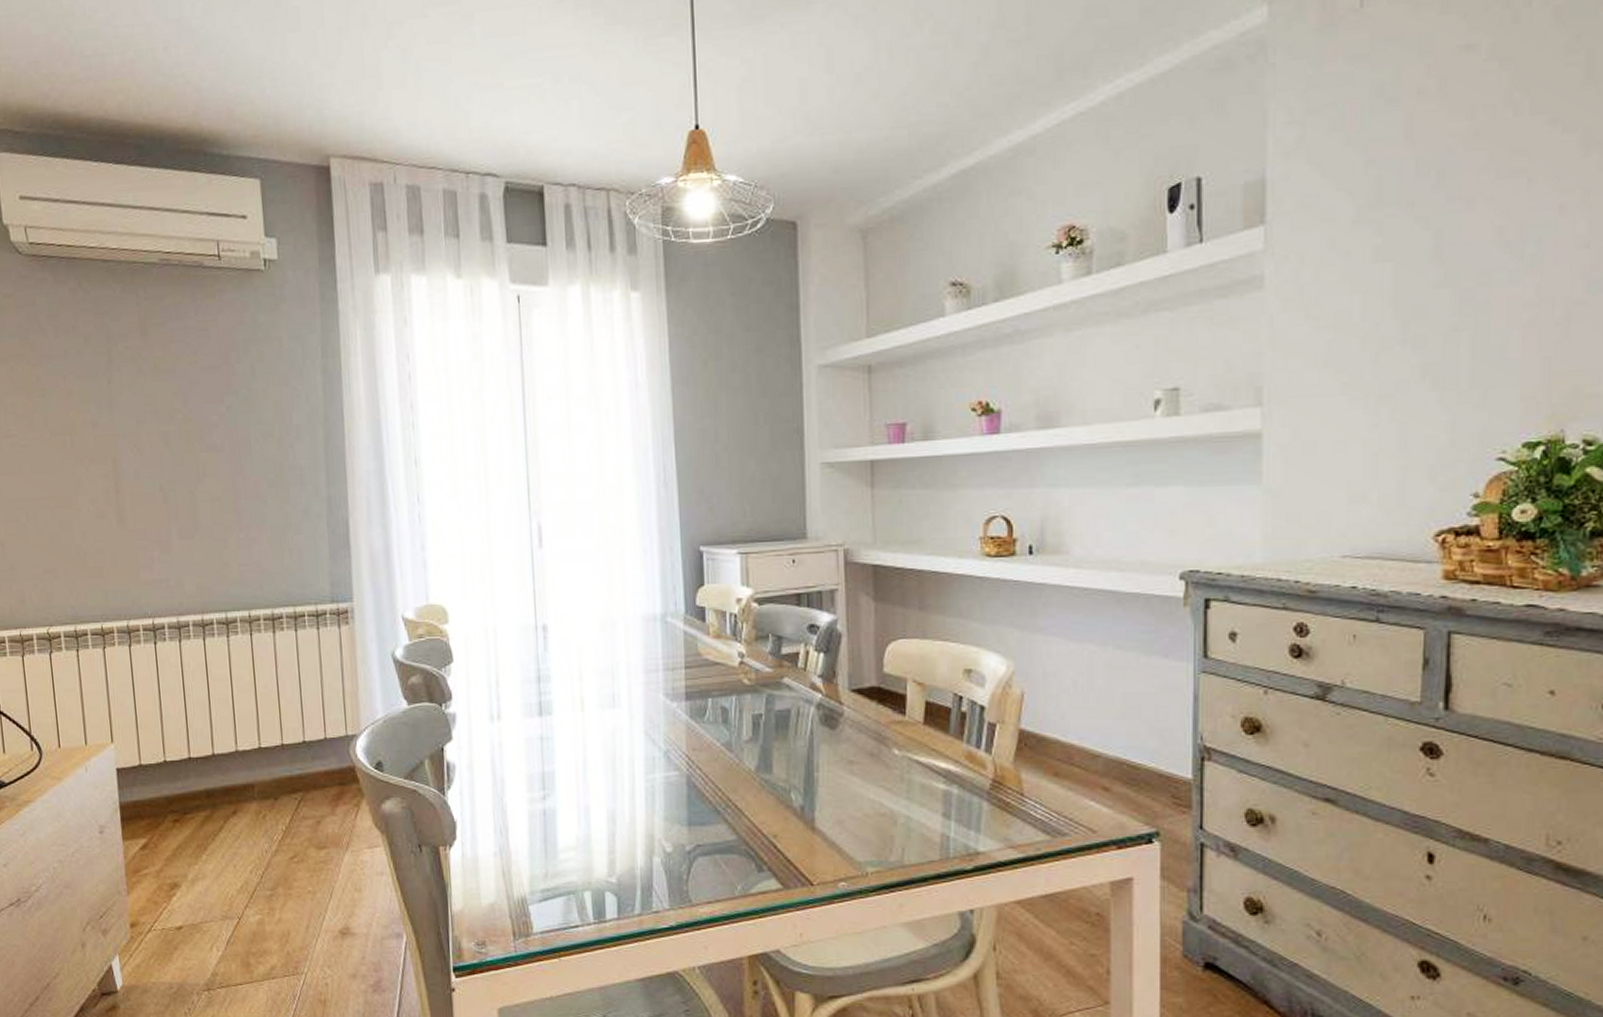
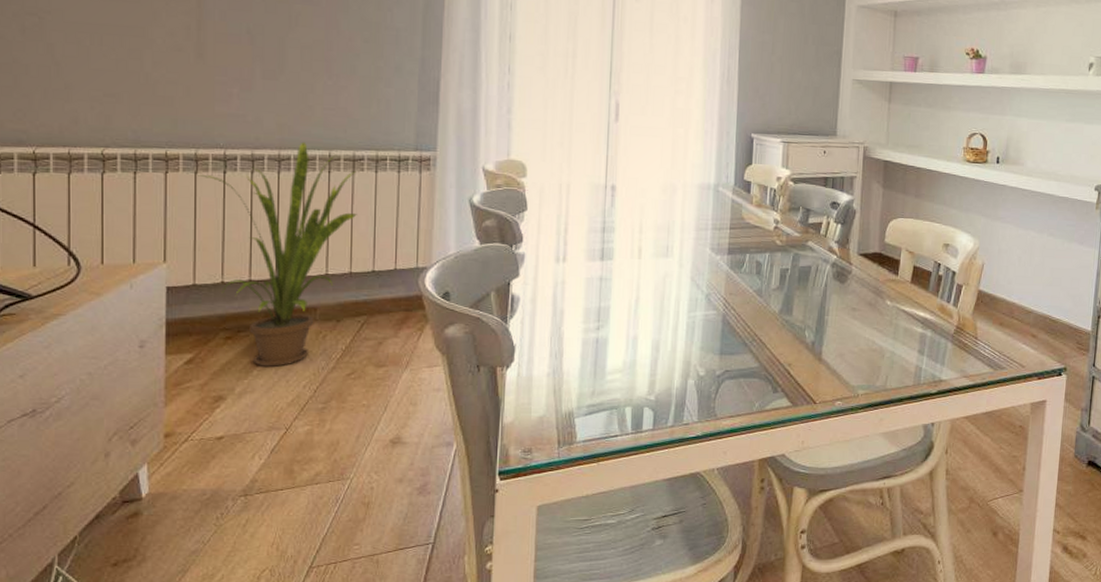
house plant: none [132,603,282,851] -> present [198,141,357,367]

